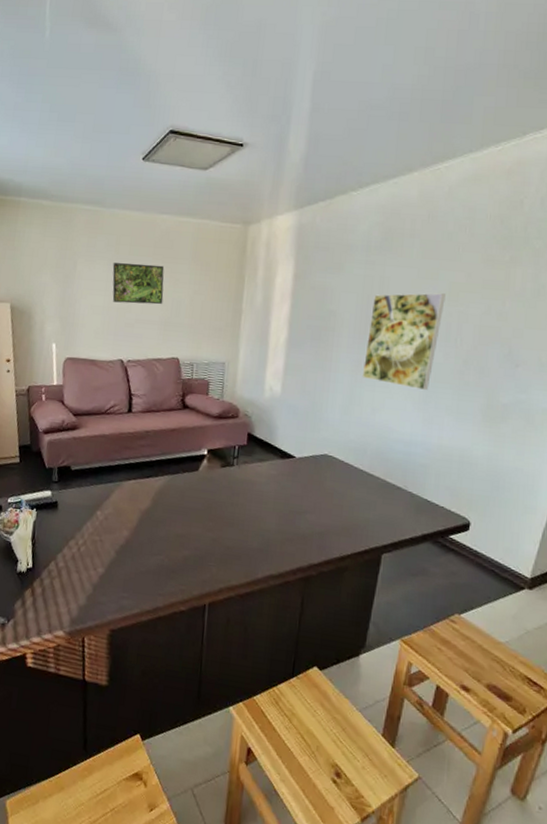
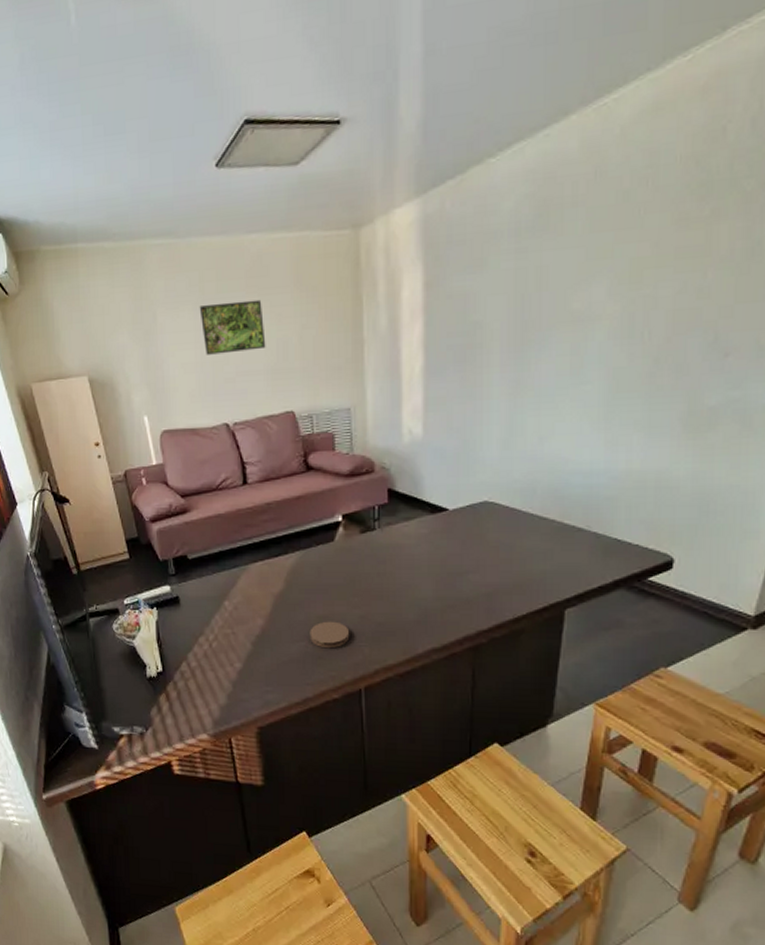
coaster: none [167,539,202,565] -> present [309,621,350,649]
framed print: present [362,292,446,391] -> none [522,275,625,406]

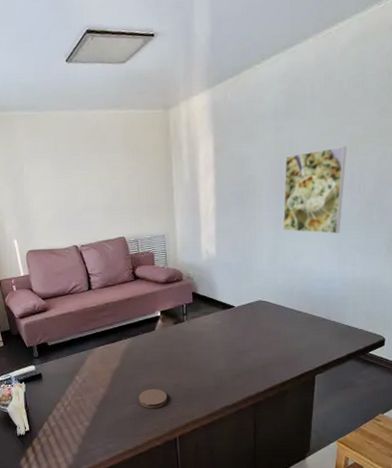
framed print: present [199,299,266,355] -> none [55,157,104,196]
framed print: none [522,275,625,406] -> present [282,146,347,234]

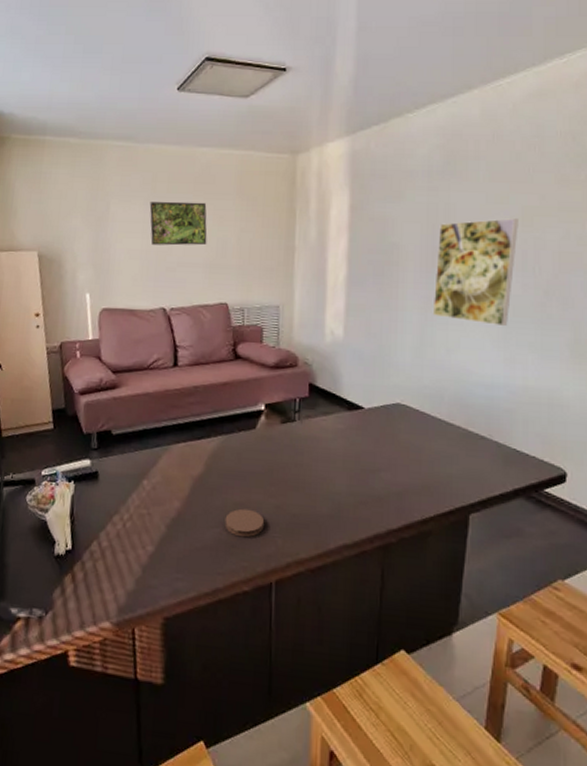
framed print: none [55,157,104,196] -> present [149,201,207,246]

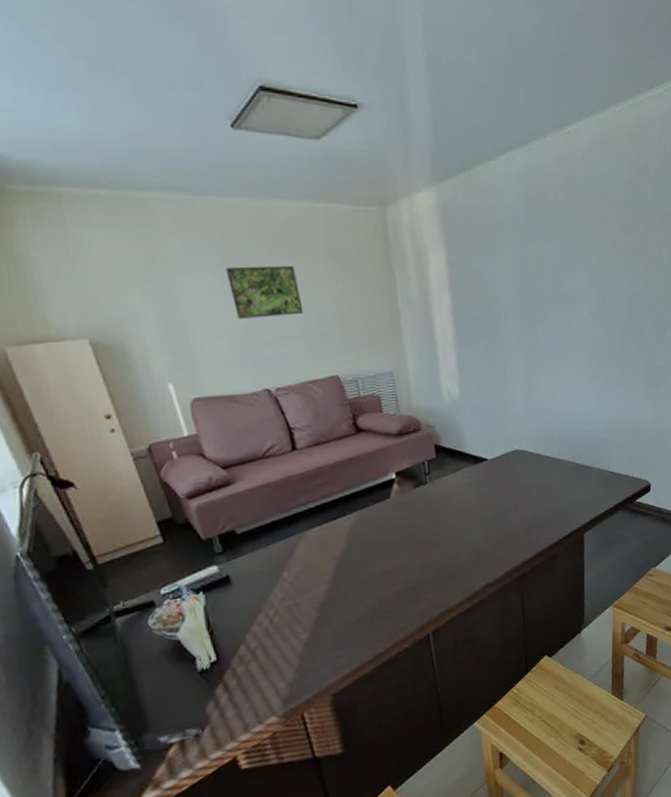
coaster: present [224,508,265,538] -> none [375,574,414,602]
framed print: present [432,218,518,327] -> none [532,266,597,368]

